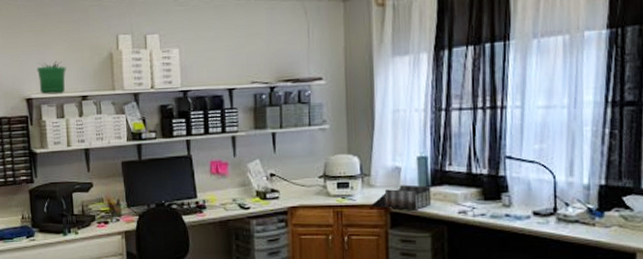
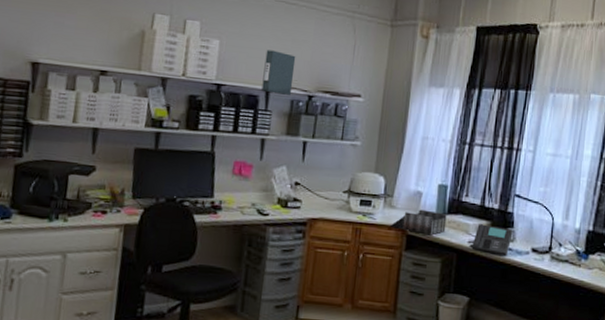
planter: present [36,61,66,95] -> none [50,26,88,65]
binder: none [223,48,253,91] -> present [261,50,296,95]
phone: none [460,192,509,224] -> present [469,224,513,257]

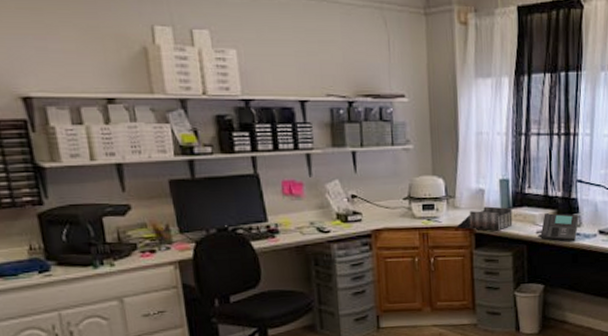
binder: present [261,50,296,95] -> none [291,55,329,103]

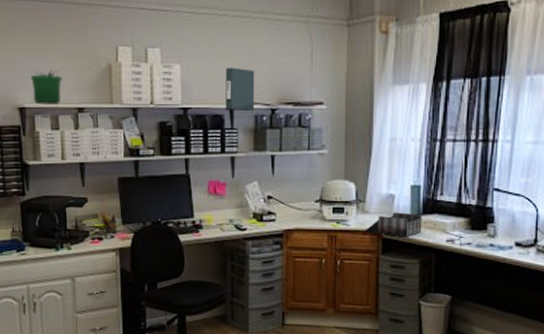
planter: none [34,51,81,95] -> present [30,70,62,106]
binder: none [291,55,329,103] -> present [225,67,255,111]
phone: present [538,213,579,242] -> none [448,222,494,253]

